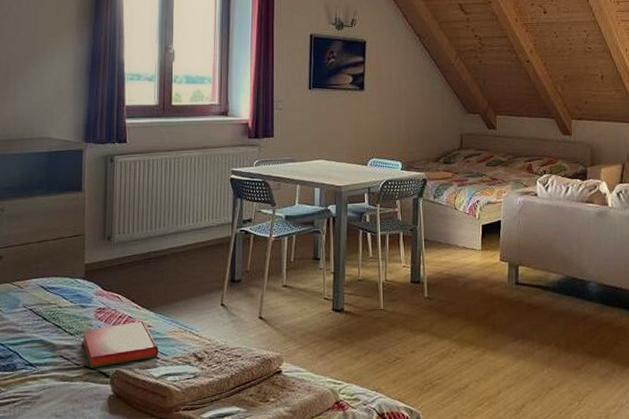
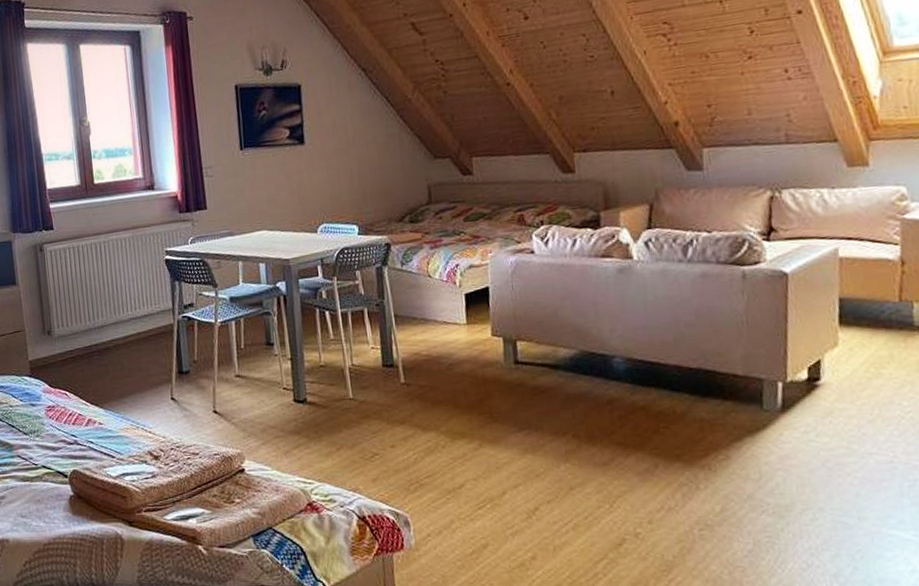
hardback book: present [83,321,159,368] -> none [36,418,114,468]

